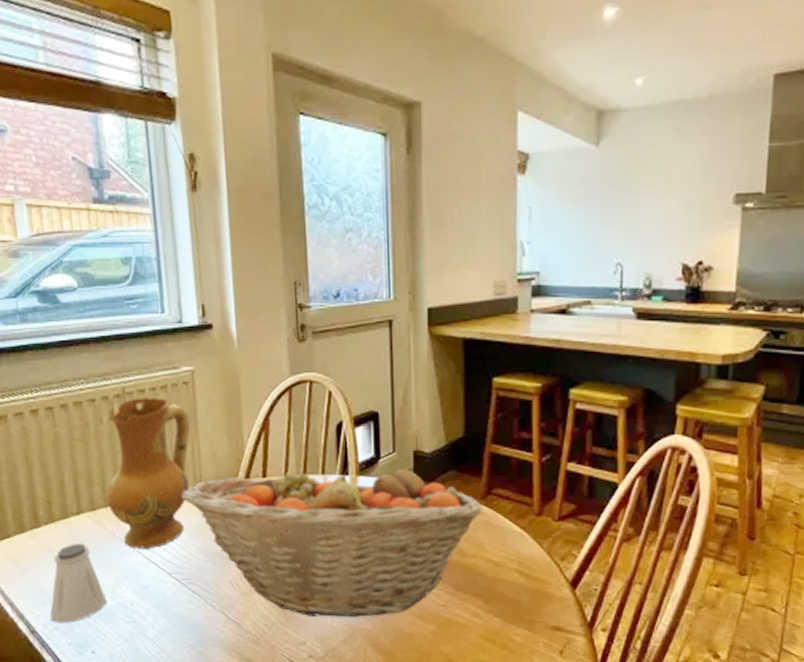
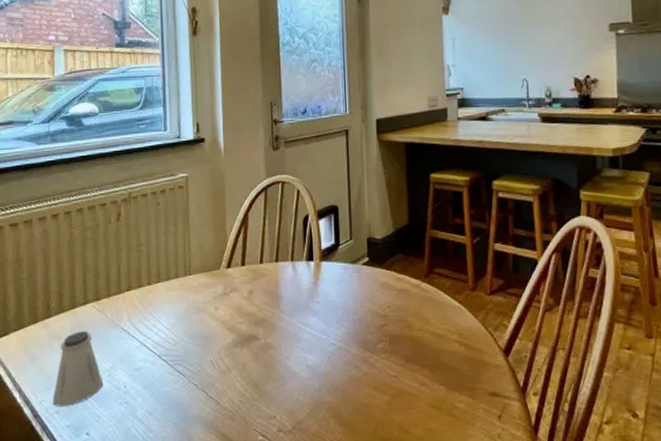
ceramic jug: present [106,398,191,549] -> none [109,200,183,334]
fruit basket: present [181,460,482,617] -> none [172,248,426,391]

